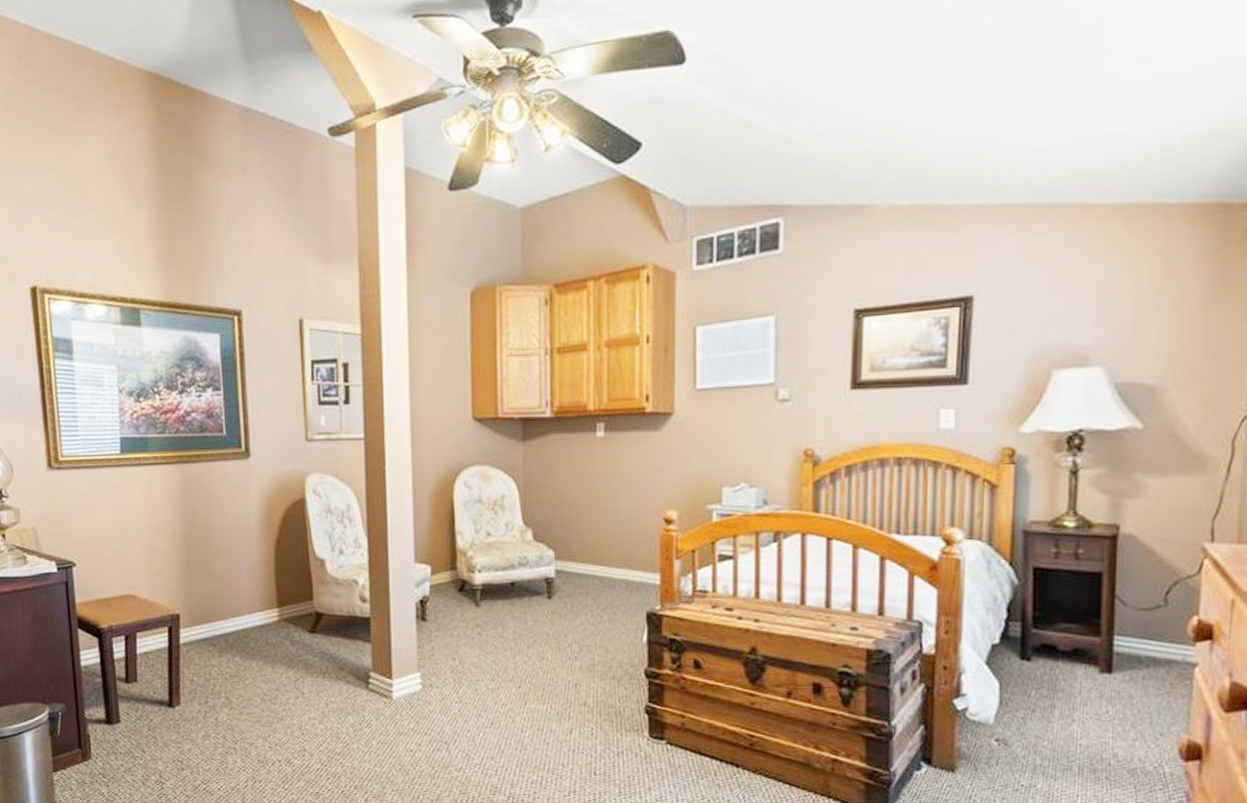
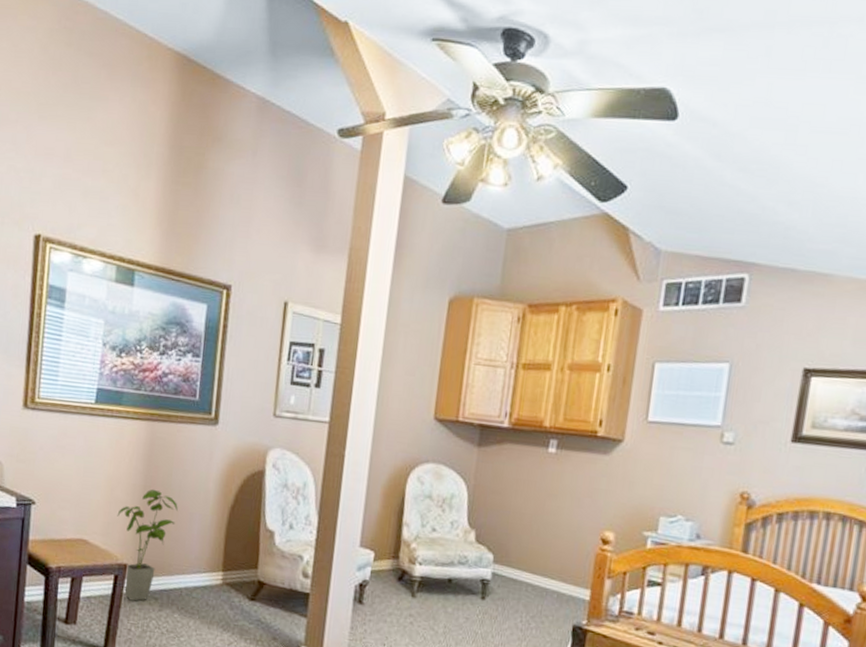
house plant: none [161,533,222,650] -> present [117,489,178,602]

